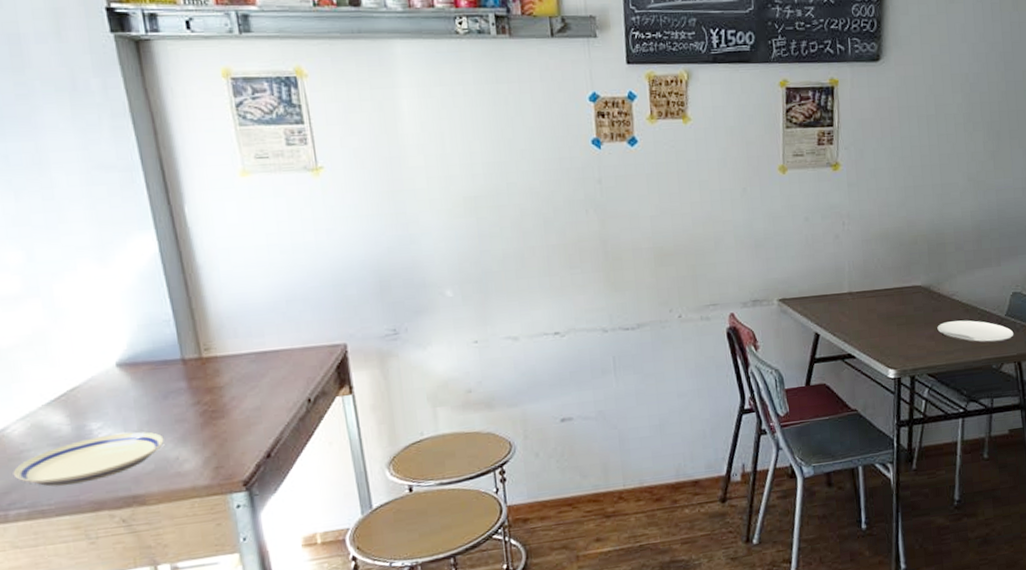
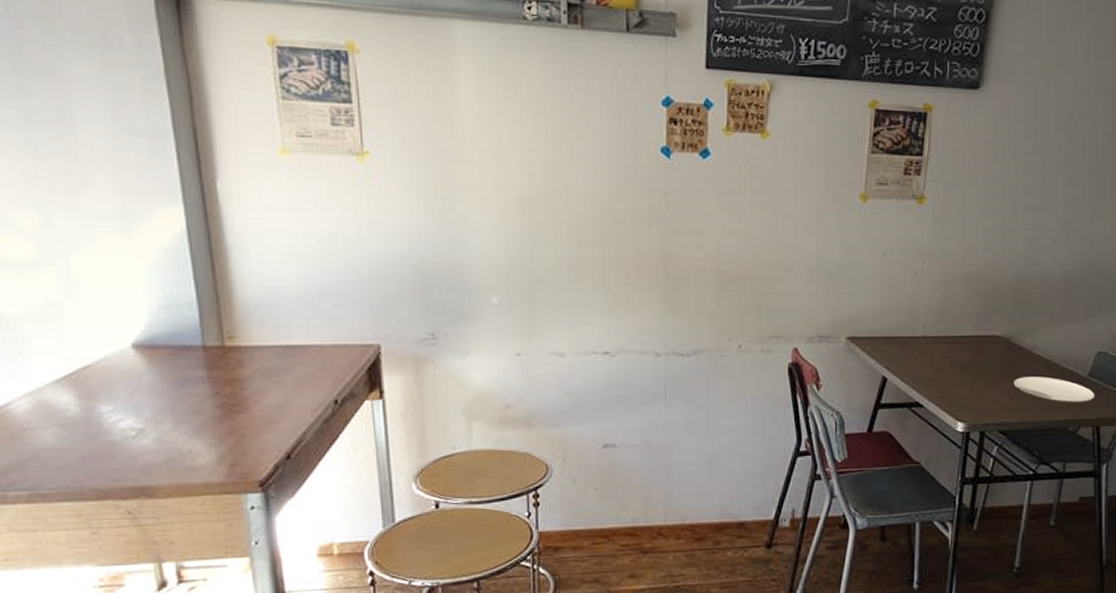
plate: present [13,432,164,487] -> none [14,419,178,470]

